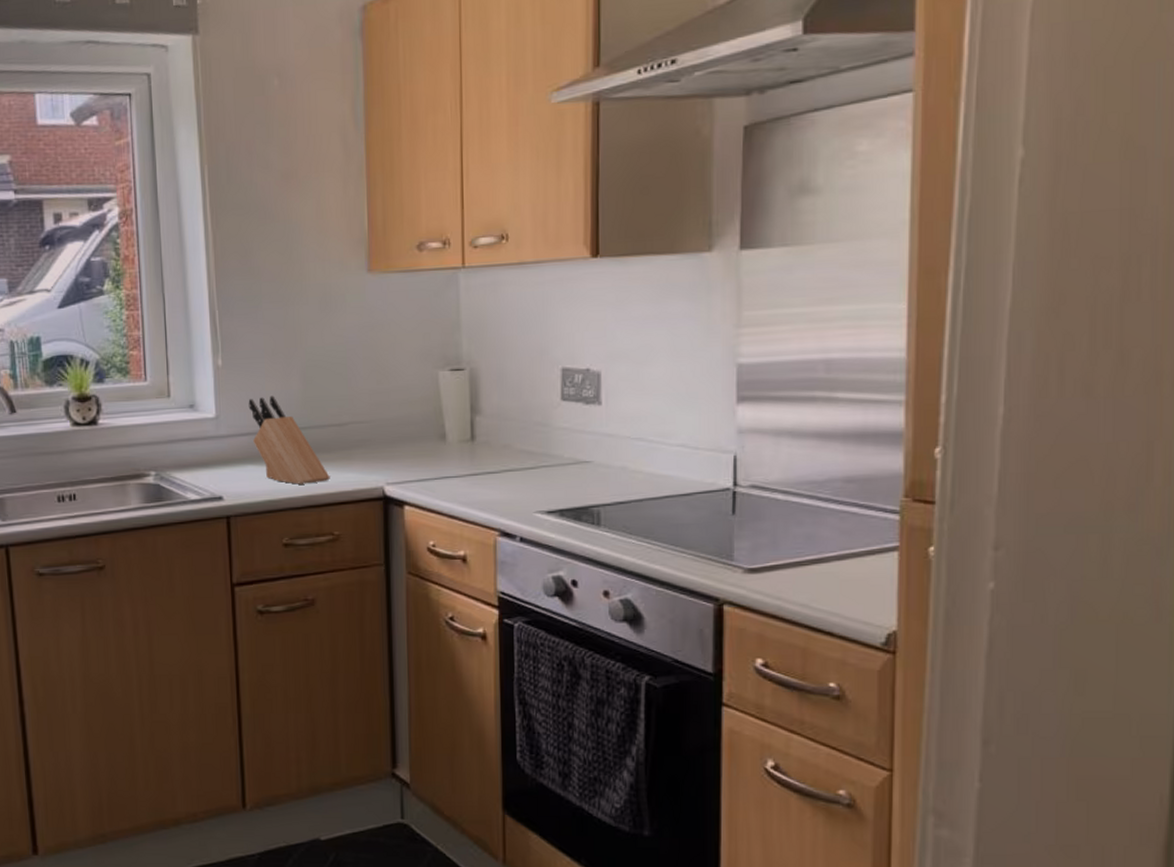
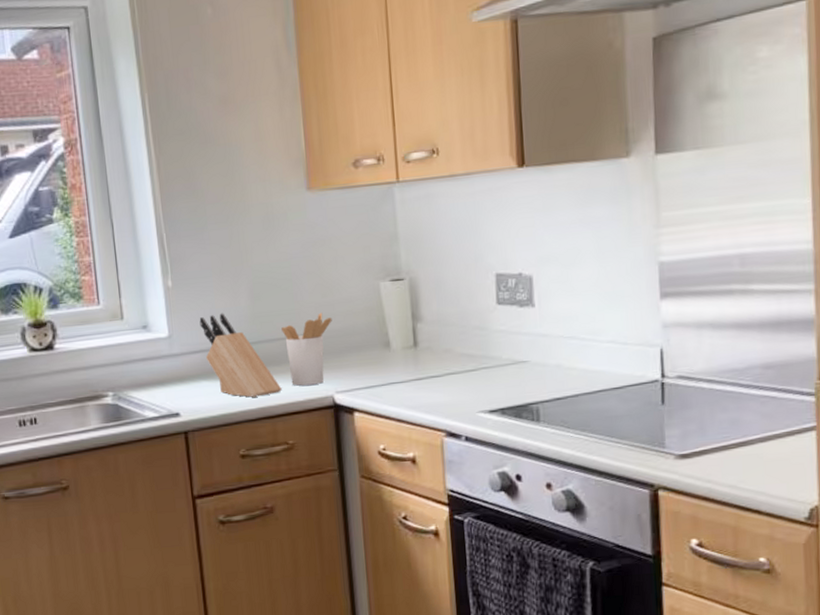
utensil holder: none [333,400,386,475] -> present [281,312,332,386]

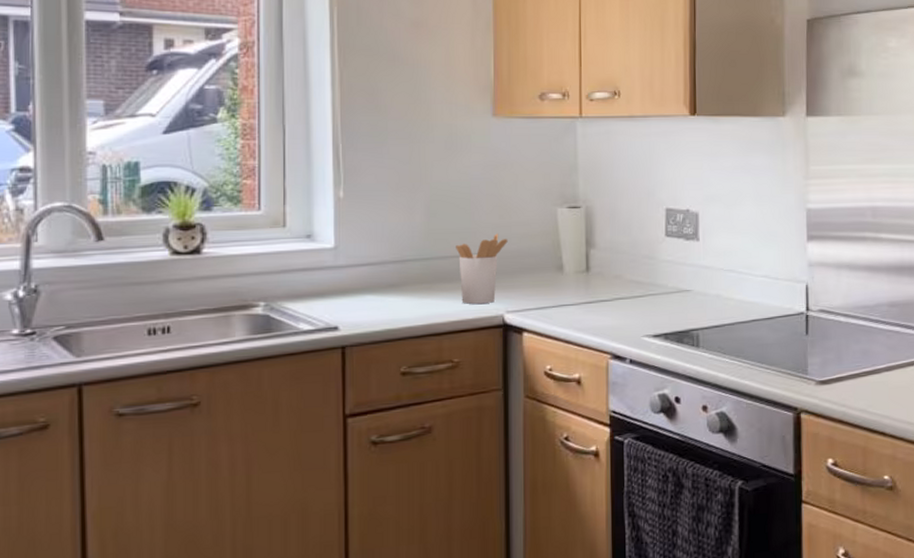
knife block: present [199,313,282,397] -> none [370,227,451,314]

